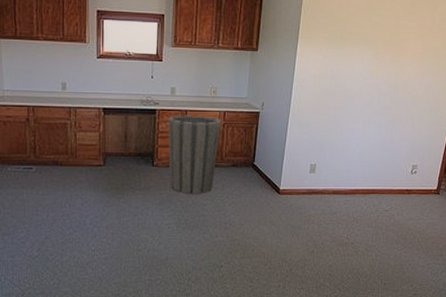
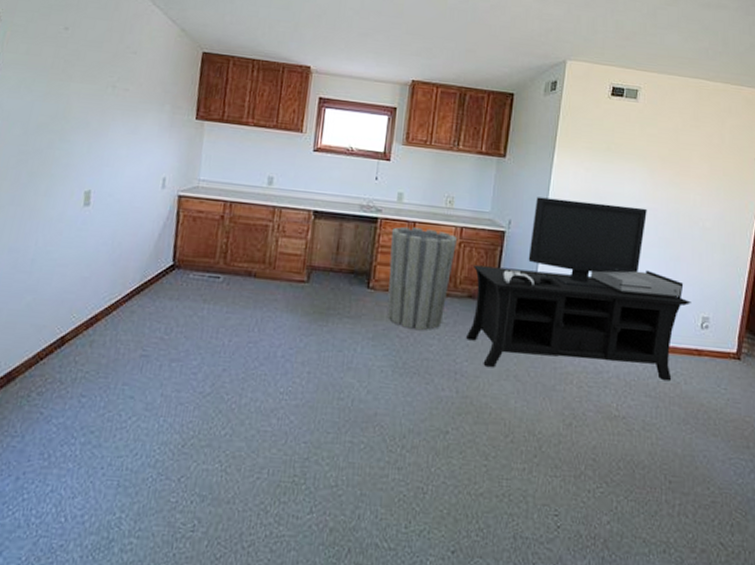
media console: none [232,82,404,216] -> present [466,197,691,382]

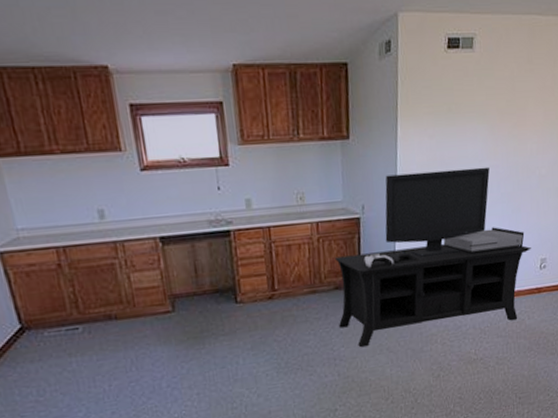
trash can: present [387,226,457,330] -> none [247,230,315,332]

